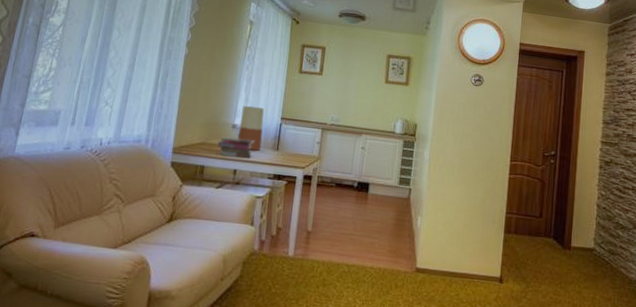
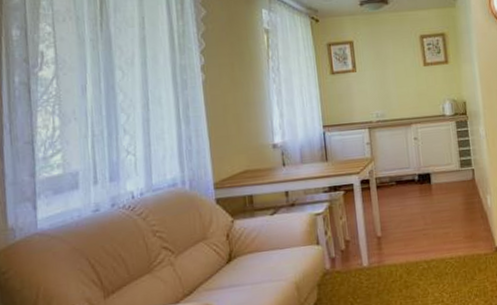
books: present [217,136,255,159] -> none [261,155,301,180]
vase: present [239,105,264,151] -> none [279,119,309,168]

